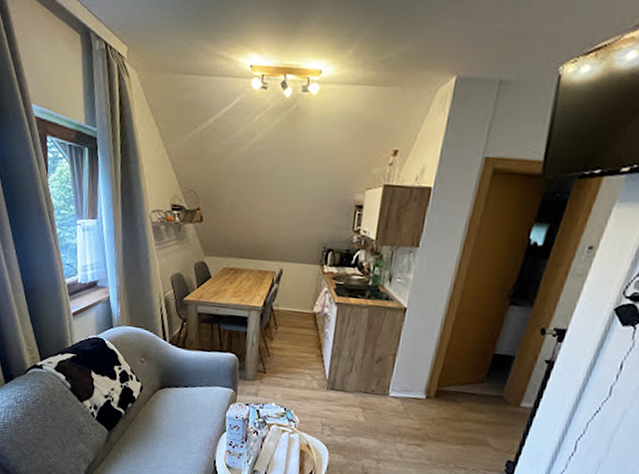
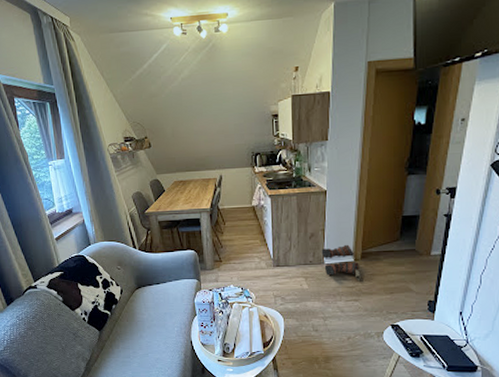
boots: none [387,376,431,424] -> present [321,244,361,282]

